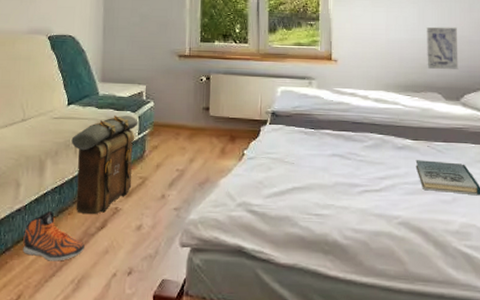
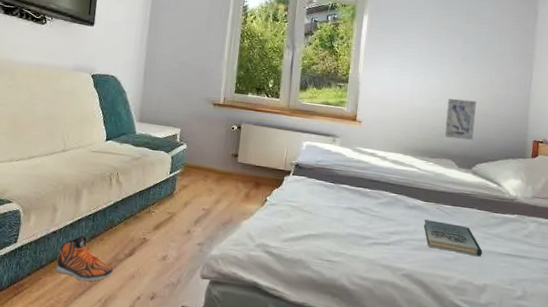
backpack: present [71,115,138,215] -> none [107,154,171,243]

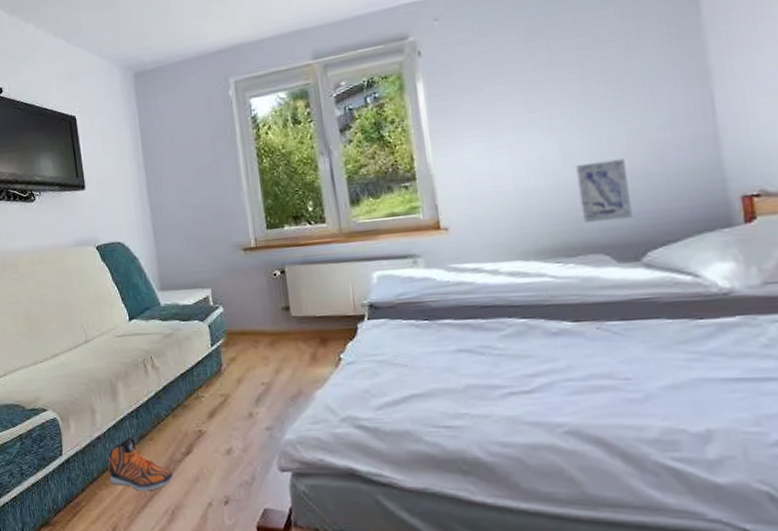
book: present [423,219,482,257] -> none [580,346,692,390]

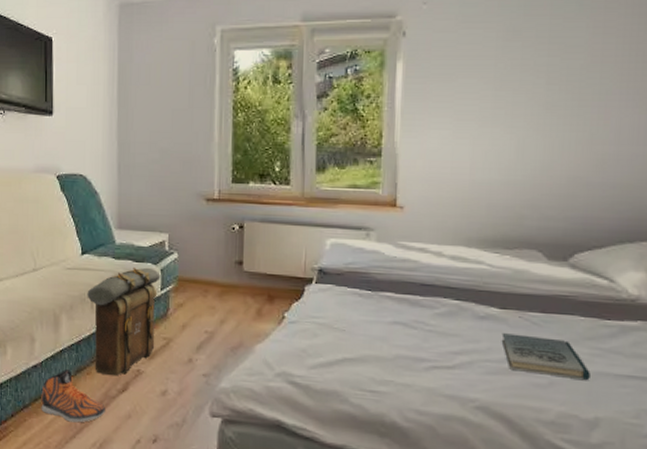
backpack: none [139,325,213,440] -> present [87,267,161,376]
wall art: present [574,158,633,224] -> none [524,164,570,221]
book: none [580,346,692,390] -> present [501,333,590,381]

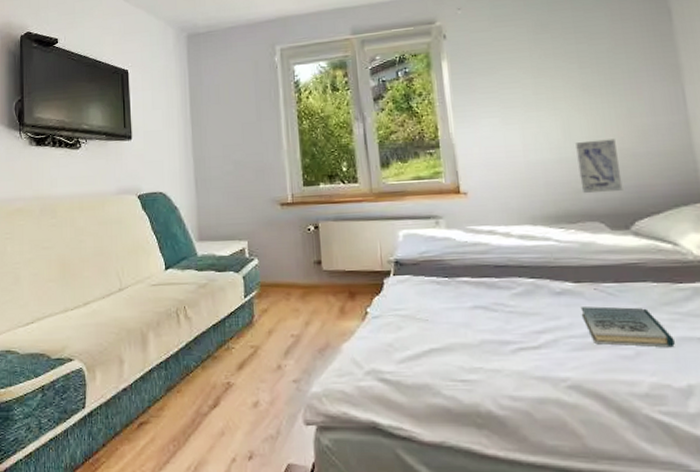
sneaker: present [41,368,105,423] -> none [132,388,198,446]
backpack: present [87,267,161,376] -> none [173,276,243,392]
wall art: none [524,164,570,221] -> present [574,139,623,194]

